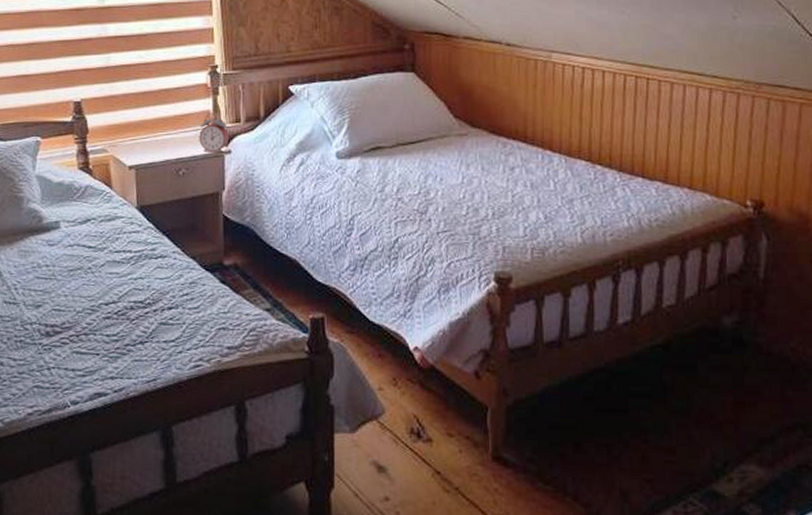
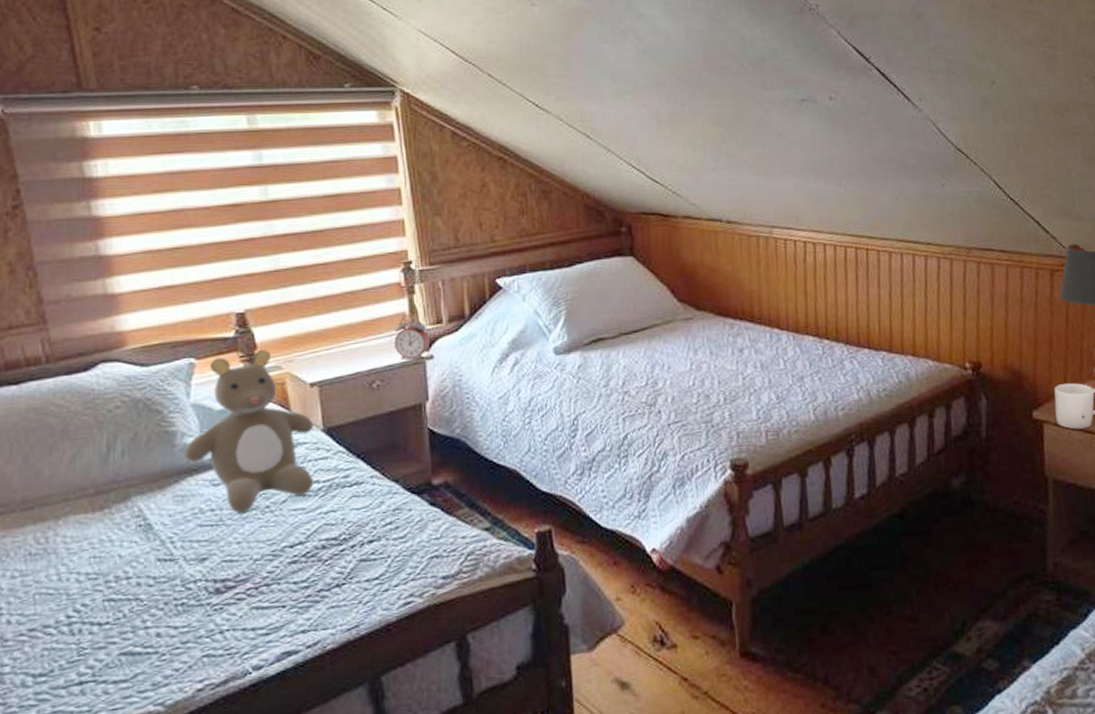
teddy bear: none [29,135,130,271] -> present [185,350,315,513]

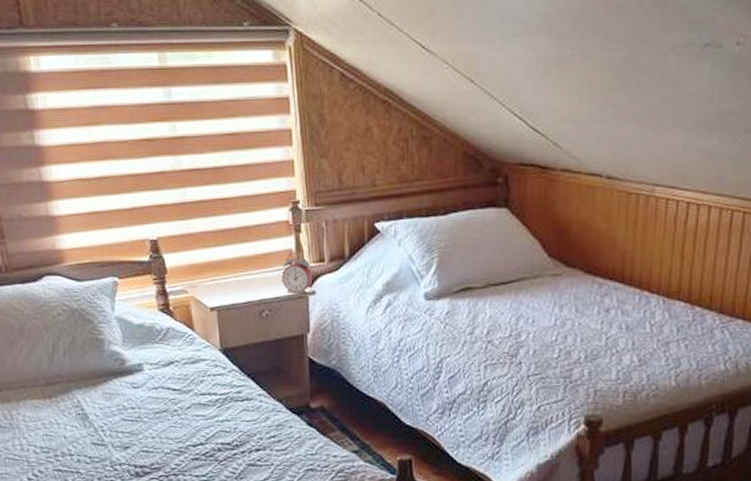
teddy bear: present [185,350,315,513] -> none [111,275,214,413]

